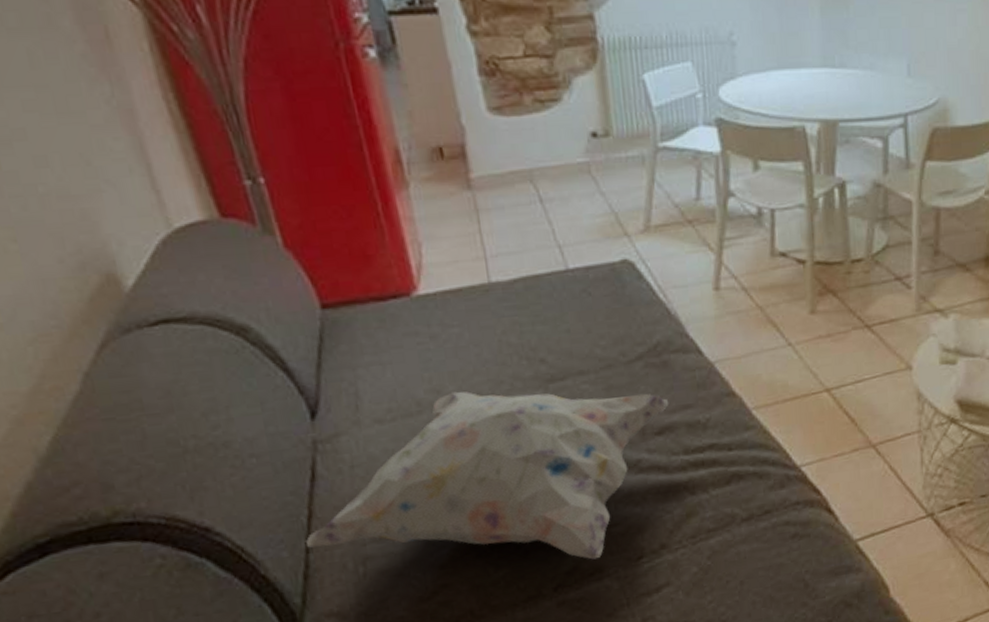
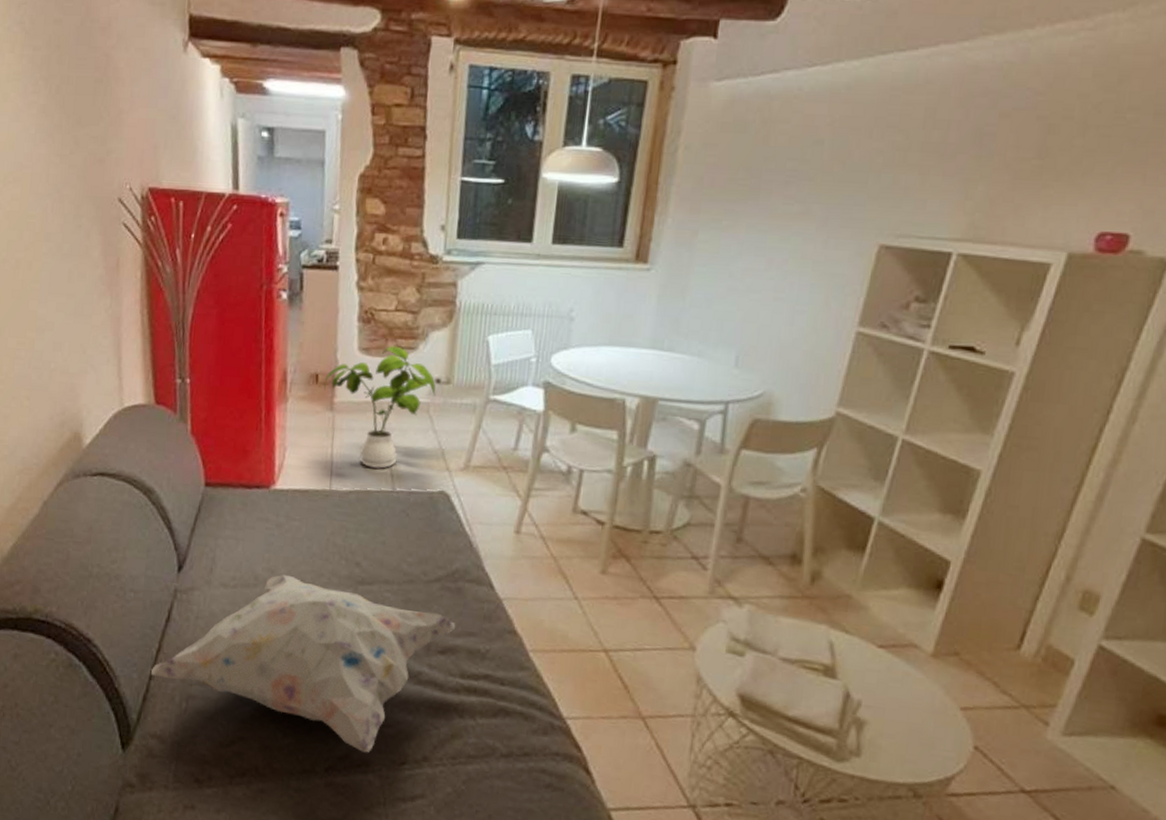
house plant: none [452,99,595,249] -> present [323,345,436,469]

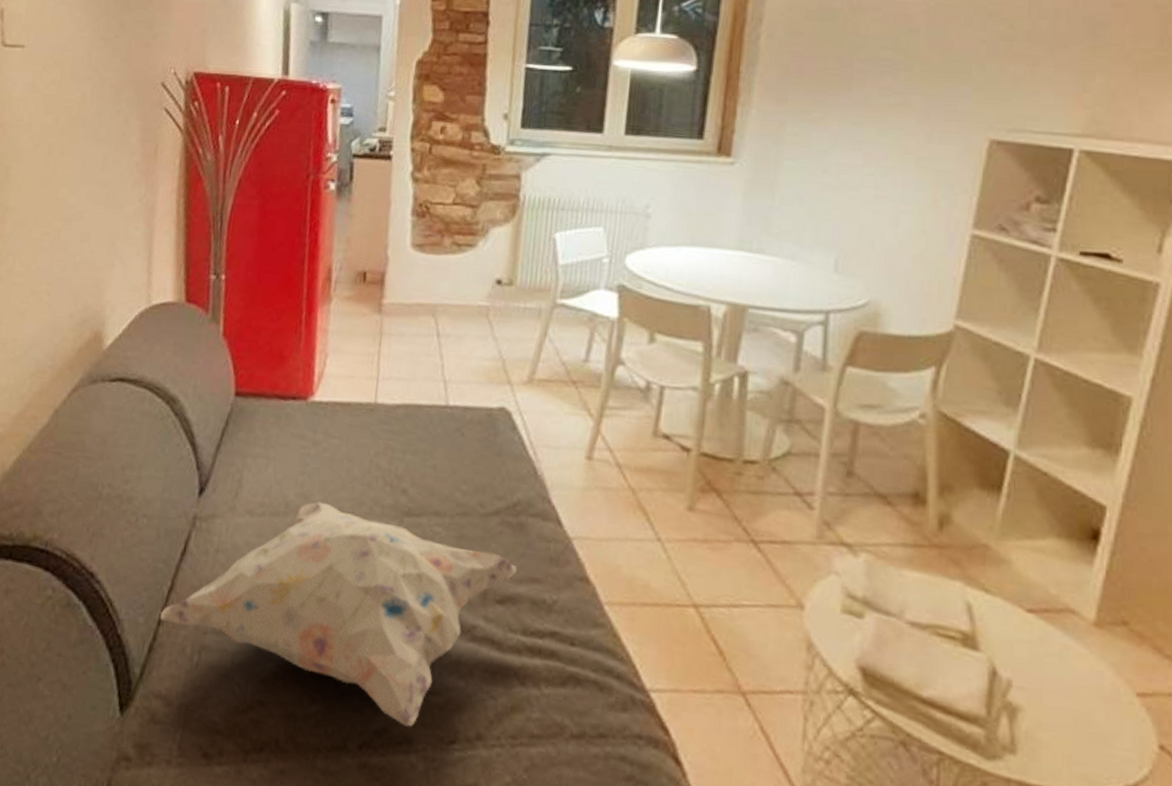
house plant: present [323,345,436,469] -> none [371,242,497,380]

